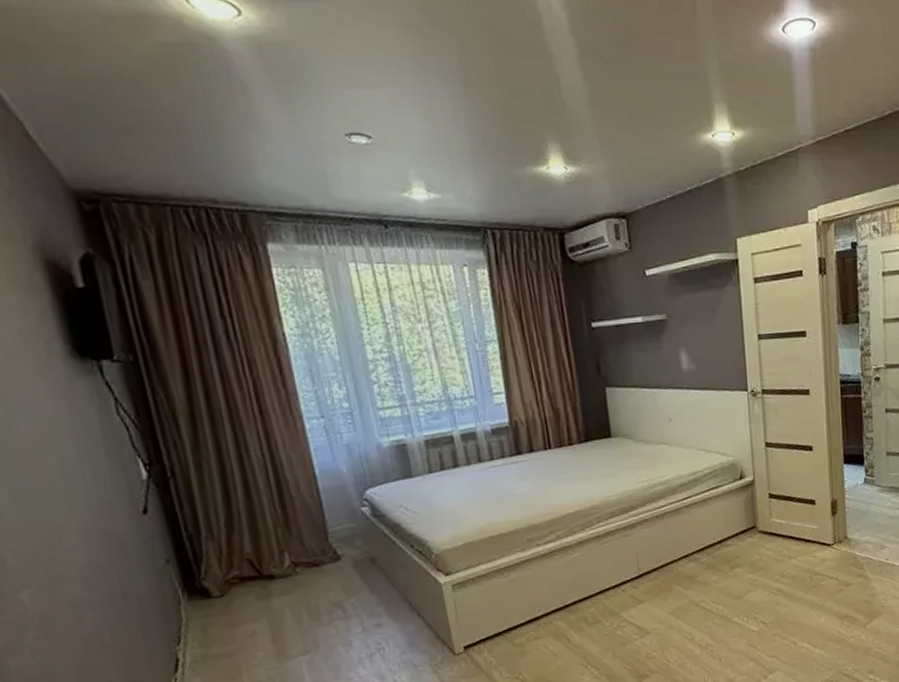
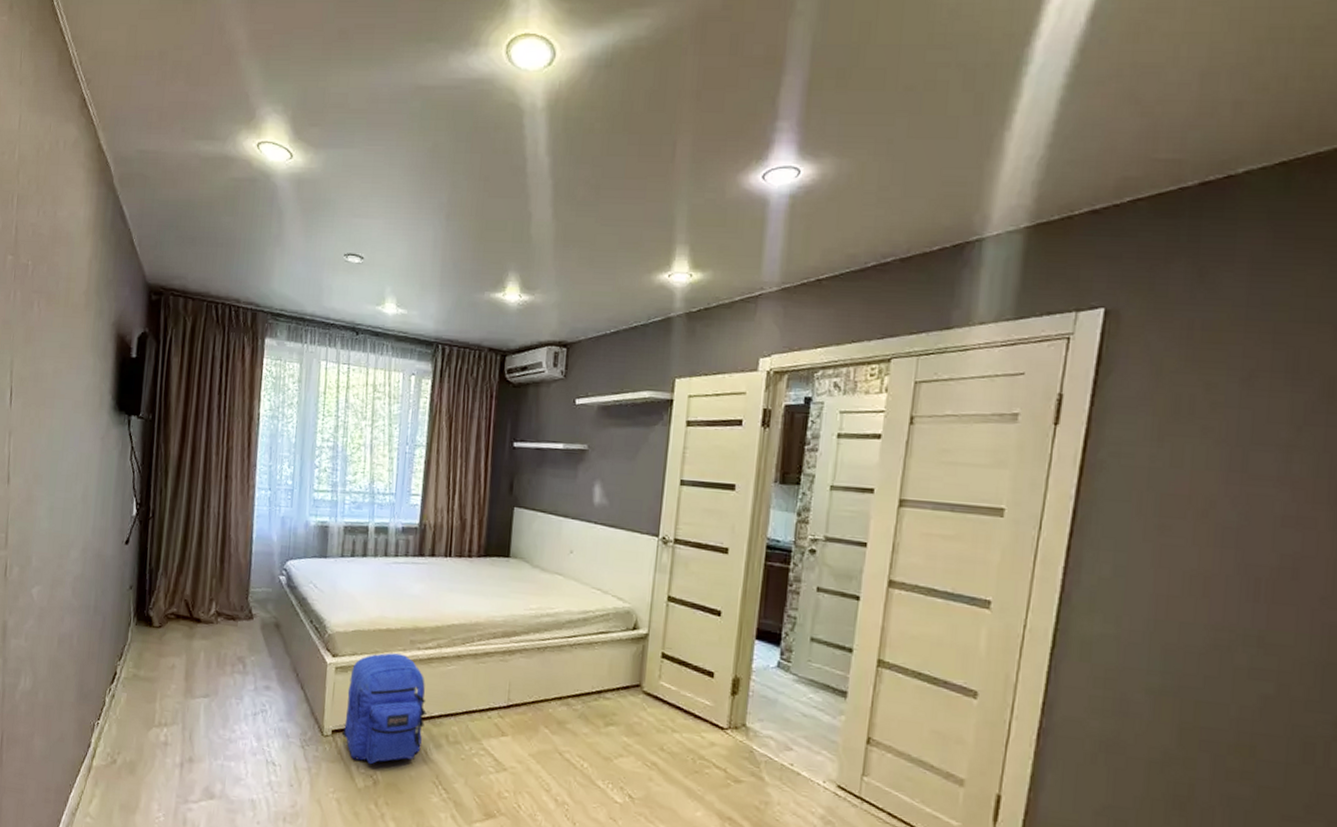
backpack: none [470,554,562,668] -> present [341,653,427,765]

